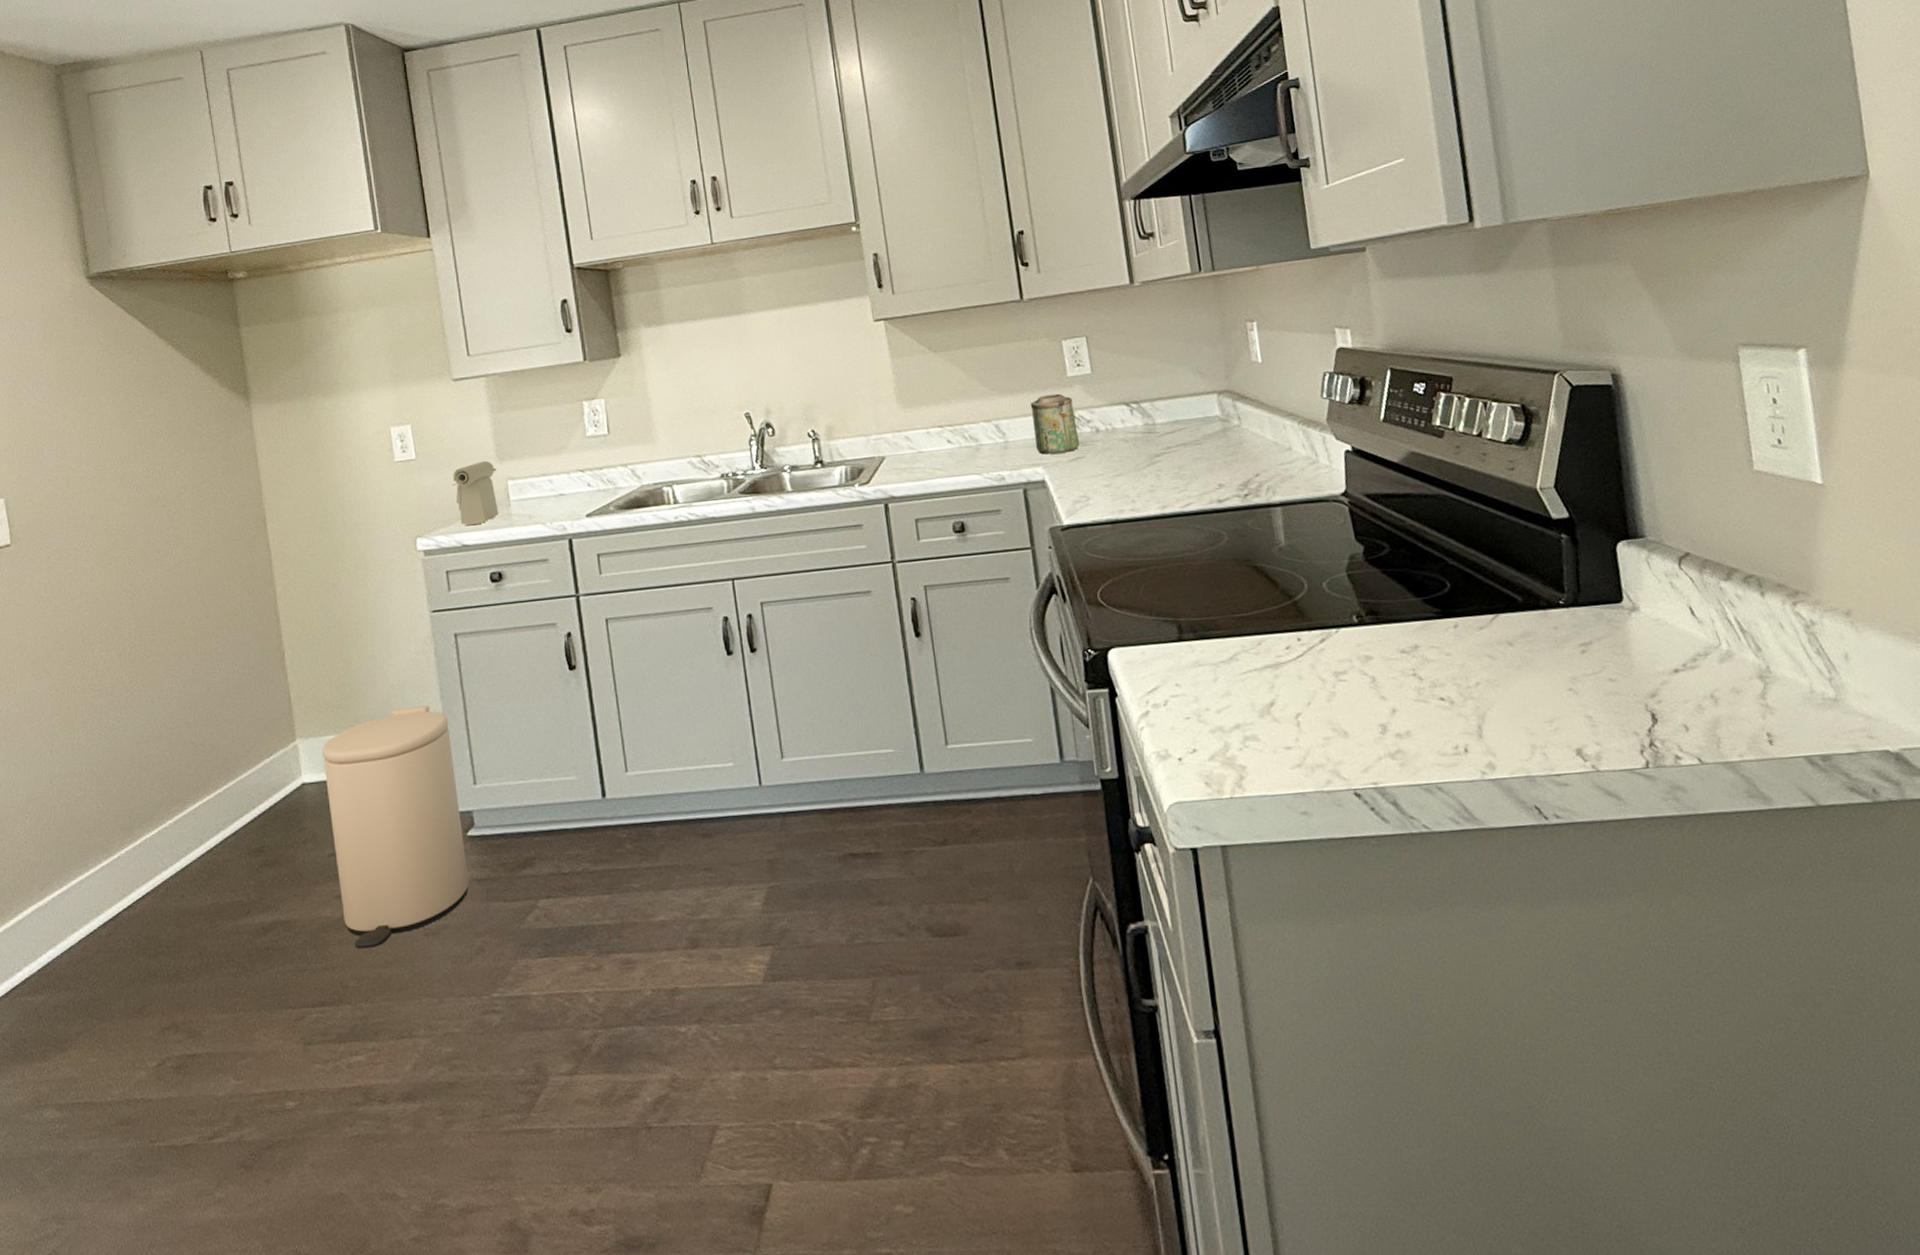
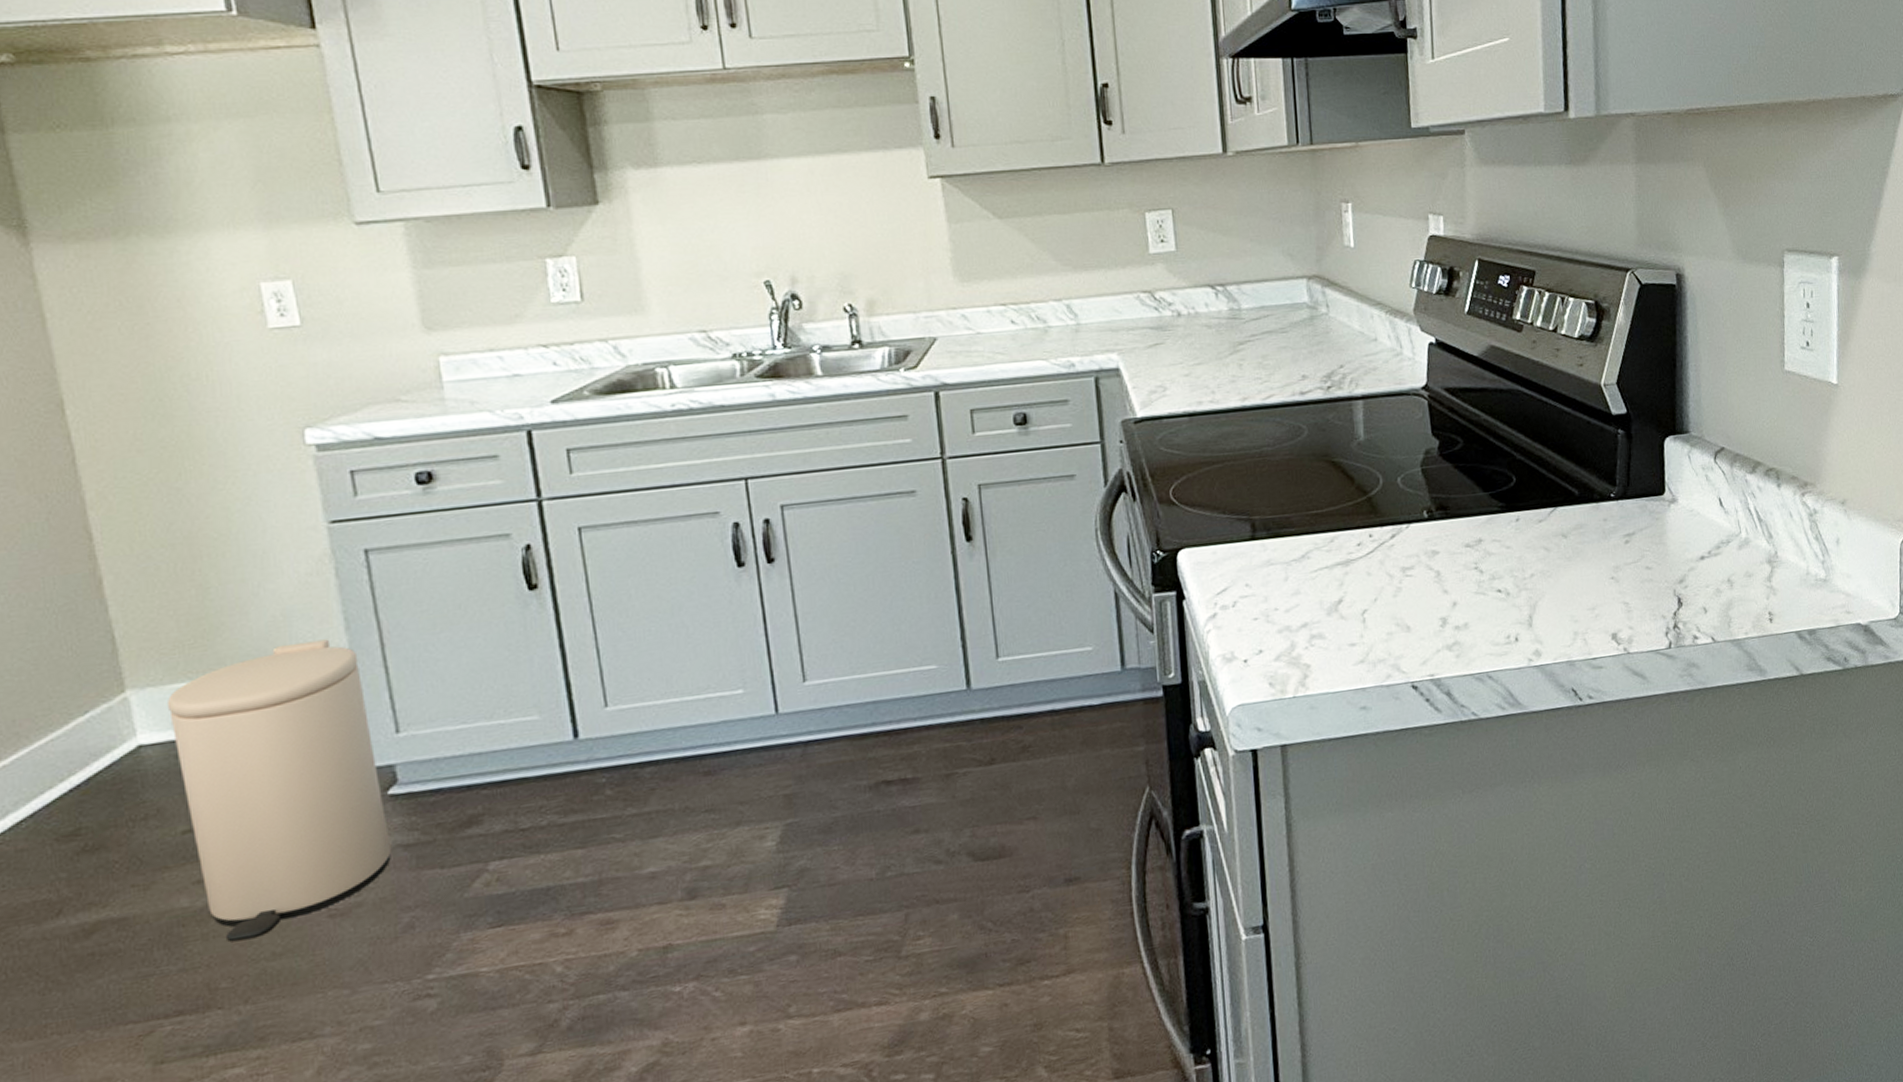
roll-top bag: present [452,460,499,526] -> none [357,330,427,414]
canister: present [1030,393,1080,455] -> none [1106,272,1160,339]

